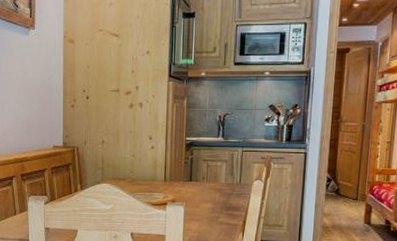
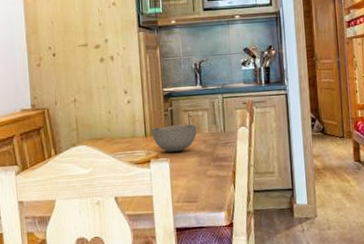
bowl: none [170,173,214,197] -> present [151,124,197,152]

